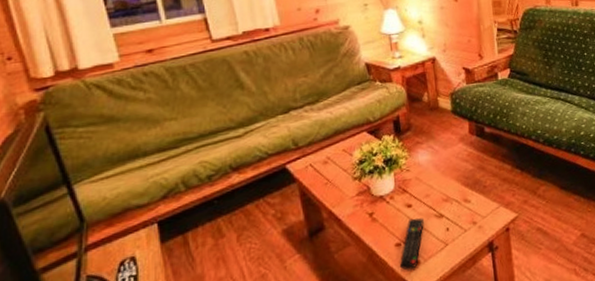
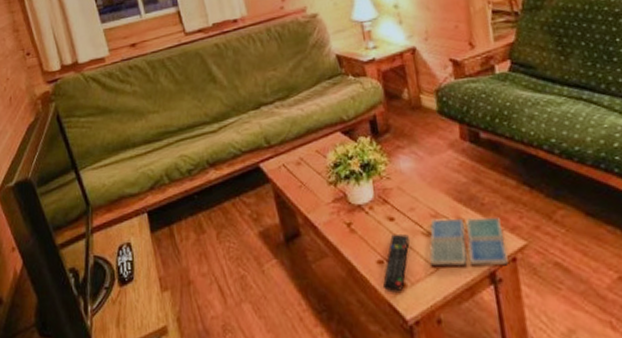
drink coaster: none [440,196,503,242] -> present [428,217,509,267]

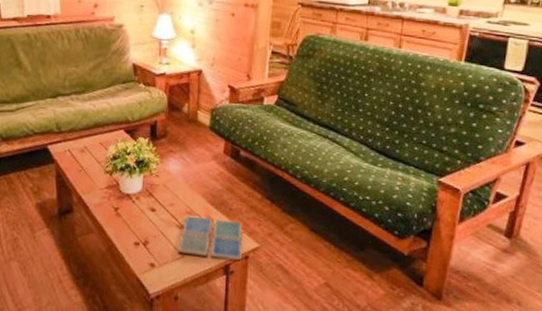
remote control: present [382,233,409,293] -> none [134,222,165,270]

